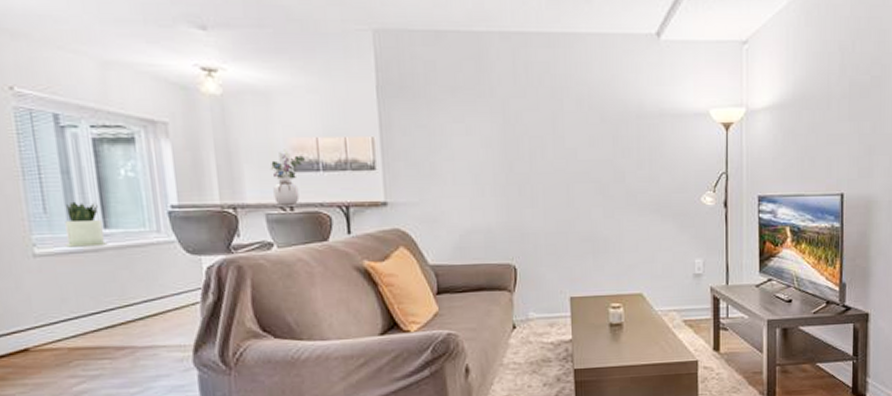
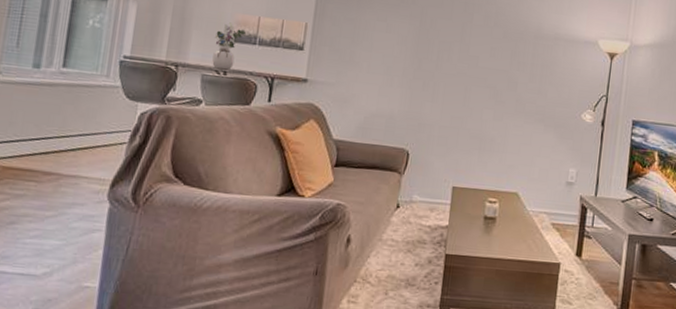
planter: present [64,201,108,247] -> none [25,40,63,82]

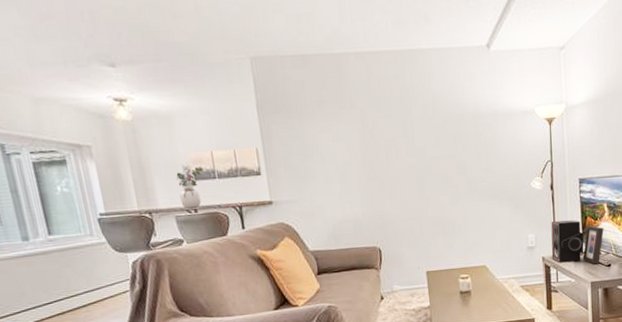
stereo: none [590,159,629,209] -> present [551,220,584,263]
picture frame: none [623,172,651,216] -> present [582,225,604,265]

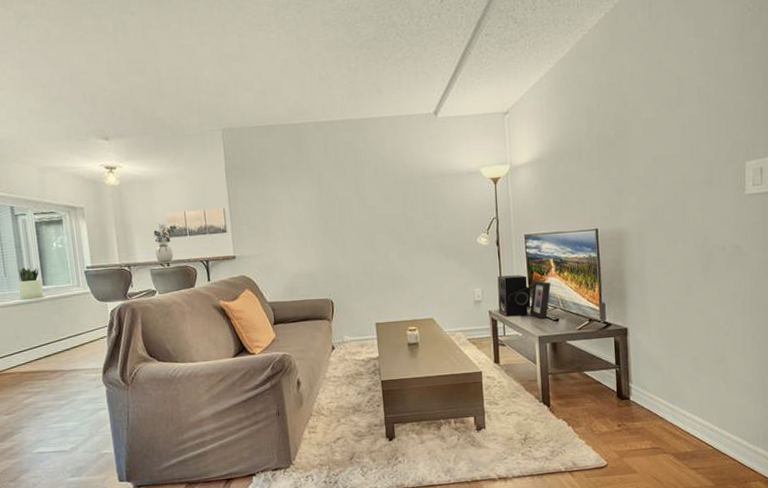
planter: none [17,214,53,252] -> present [18,267,46,300]

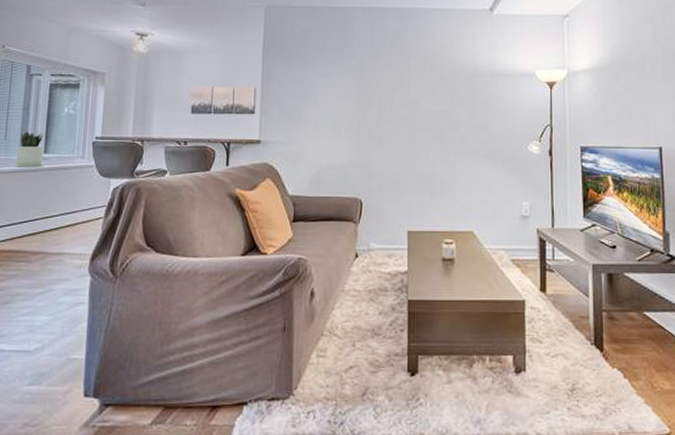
bouquet: present [153,221,177,263] -> none [173,95,201,141]
stereo: present [497,275,531,317] -> none [547,189,585,238]
picture frame: present [529,280,551,319] -> none [583,199,608,244]

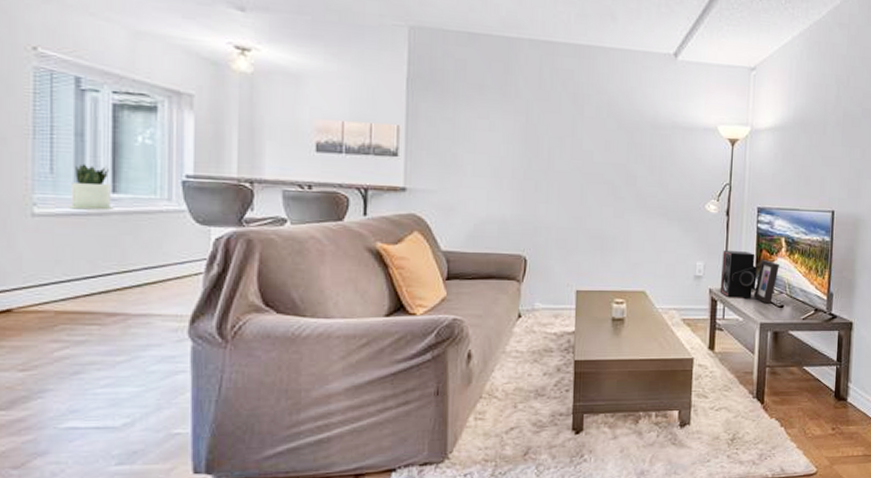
stereo: none [547,189,585,238] -> present [719,250,757,298]
picture frame: none [583,199,608,244] -> present [753,260,779,304]

